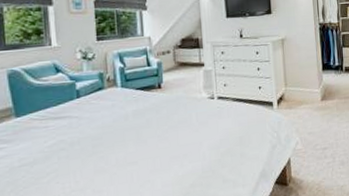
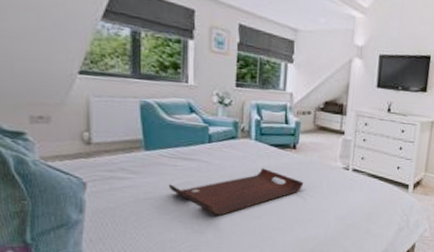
serving tray: none [41,112,174,169] -> present [168,168,304,216]

